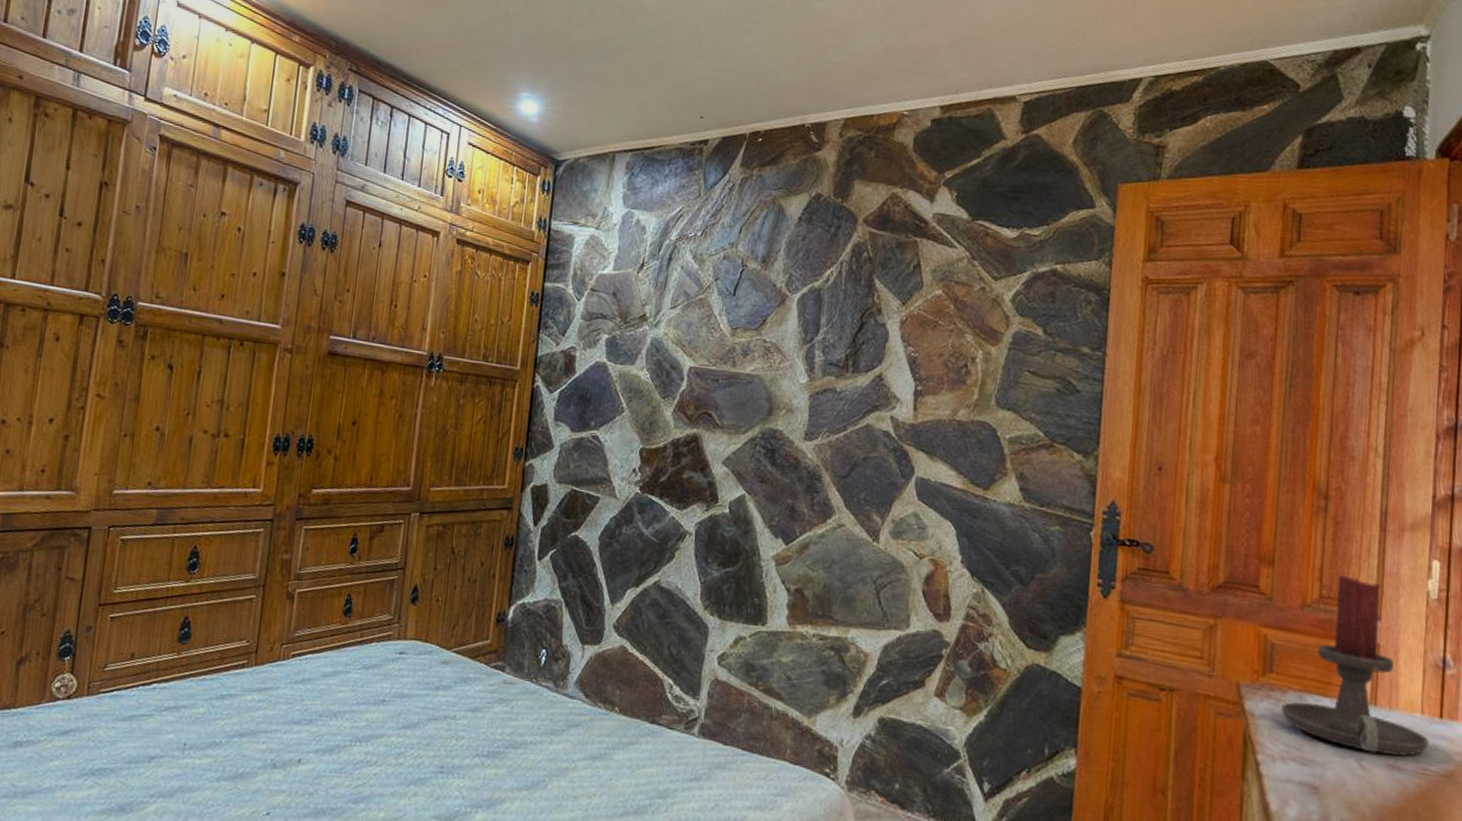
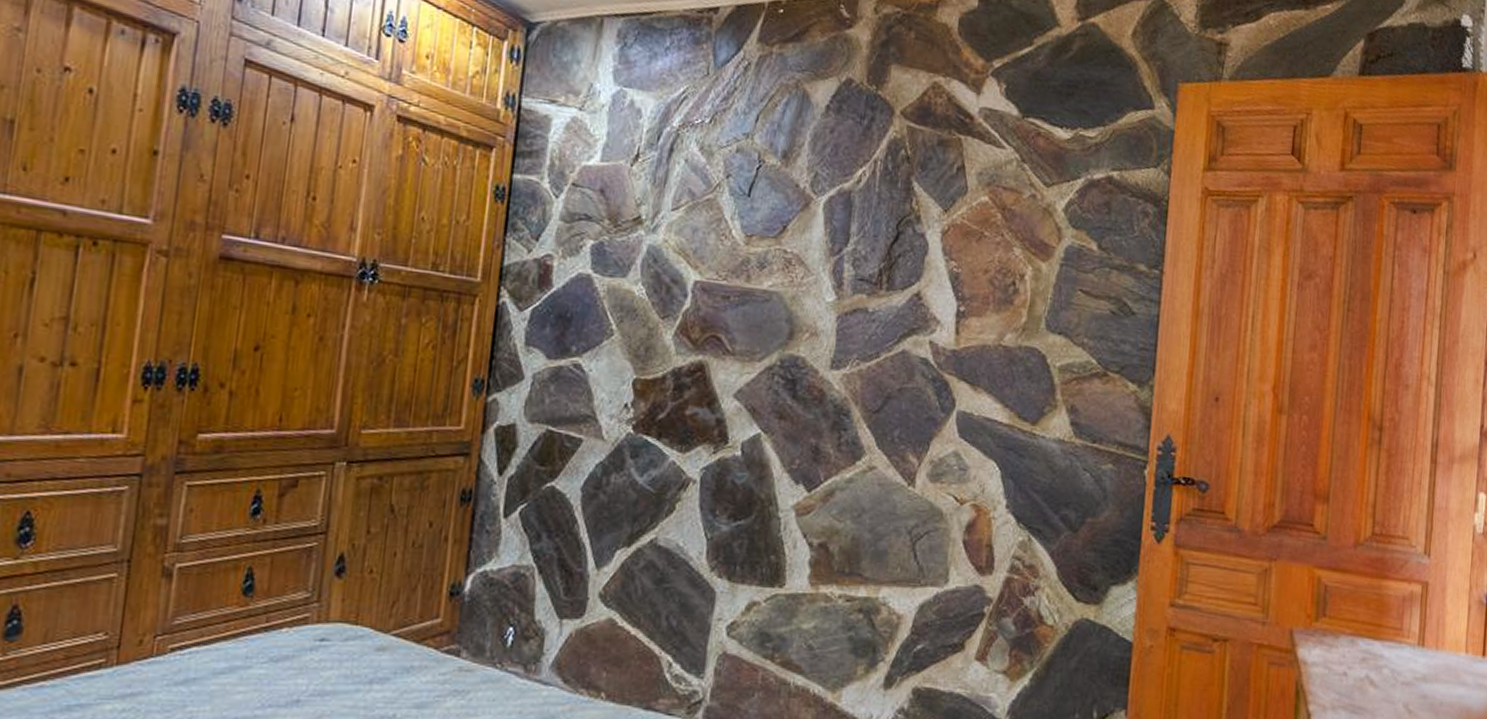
candle holder: present [1281,575,1429,757] -> none [1333,510,1473,699]

